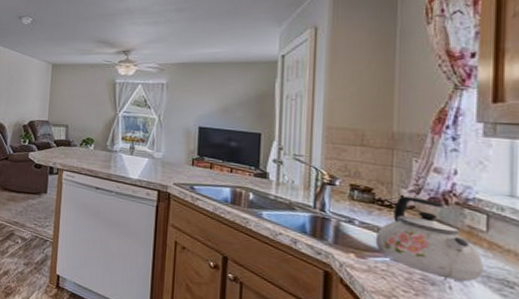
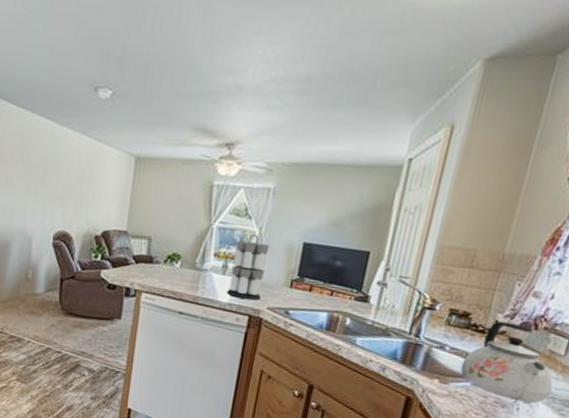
spice rack: none [136,121,169,178] -> present [227,234,270,301]

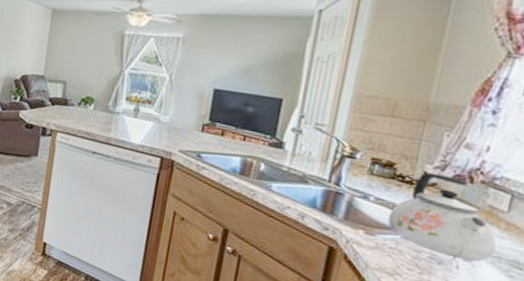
spice rack: present [227,234,270,301] -> none [138,80,180,144]

